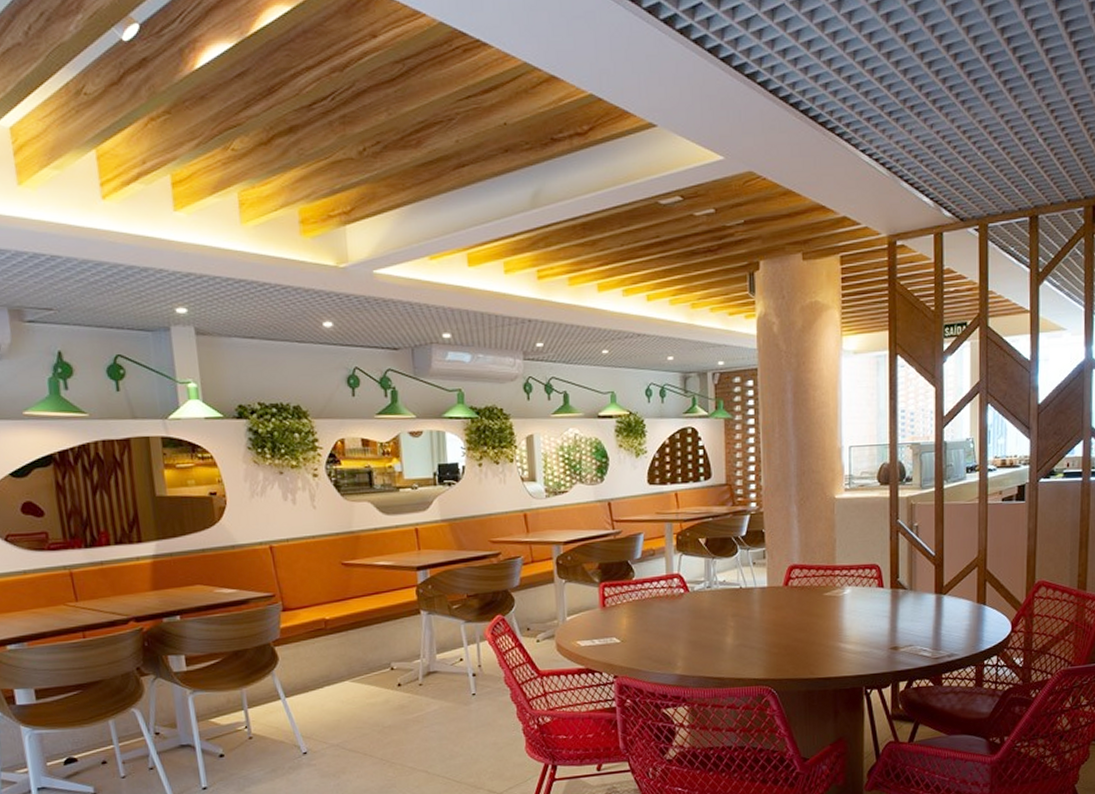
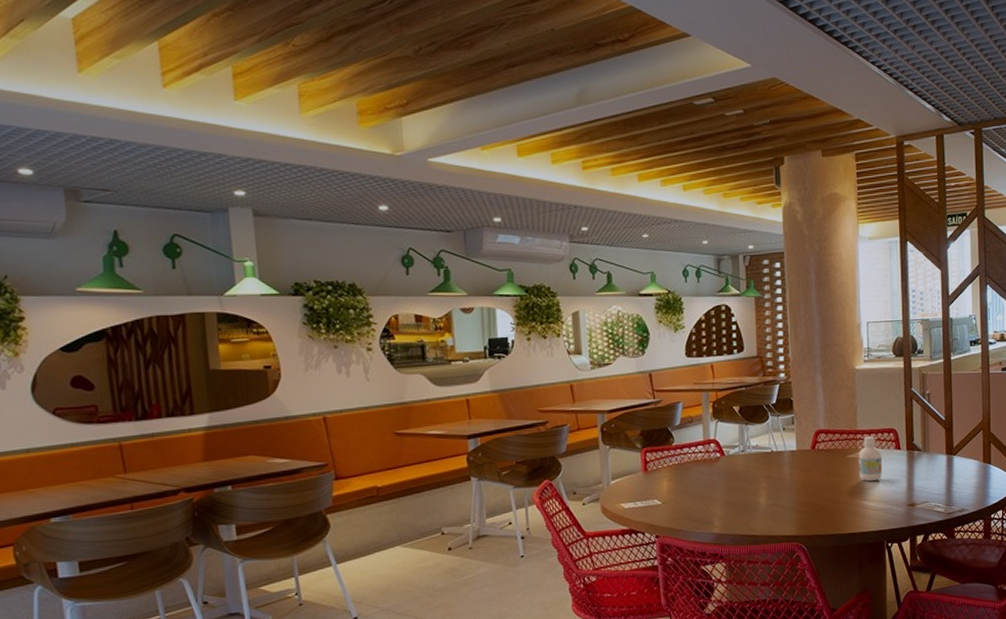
bottle: none [835,572,863,622] -> present [858,436,883,482]

